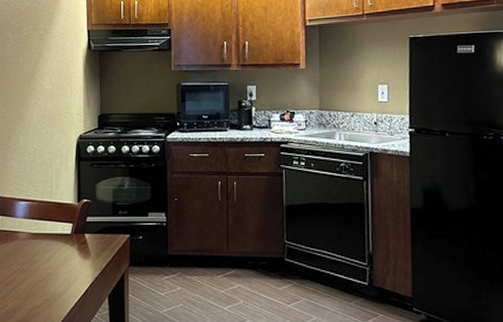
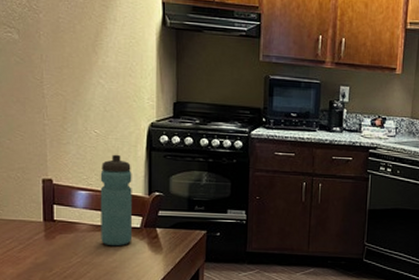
water bottle: none [36,166,64,253] -> present [100,154,133,246]

